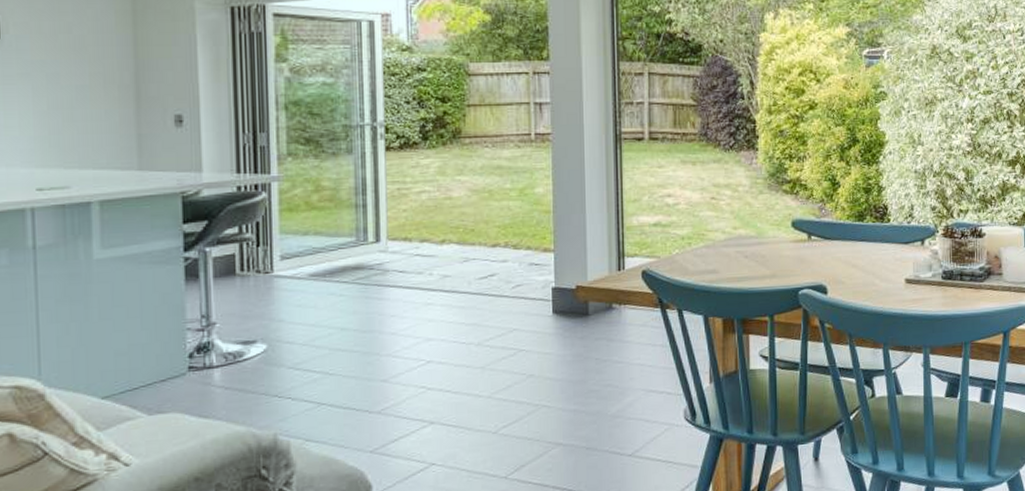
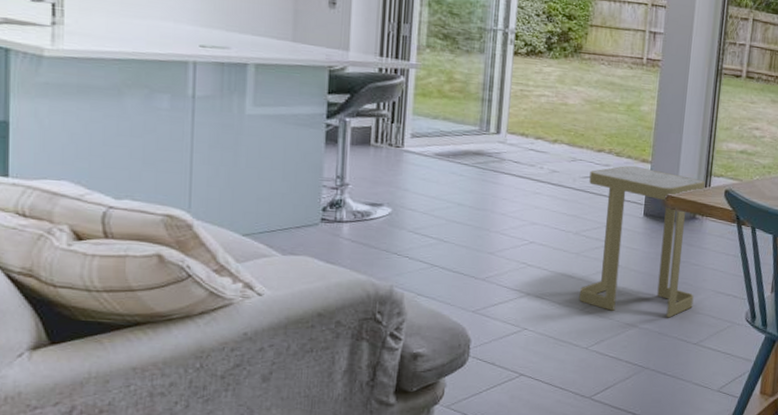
side table: none [486,258,622,430] -> present [579,166,706,318]

